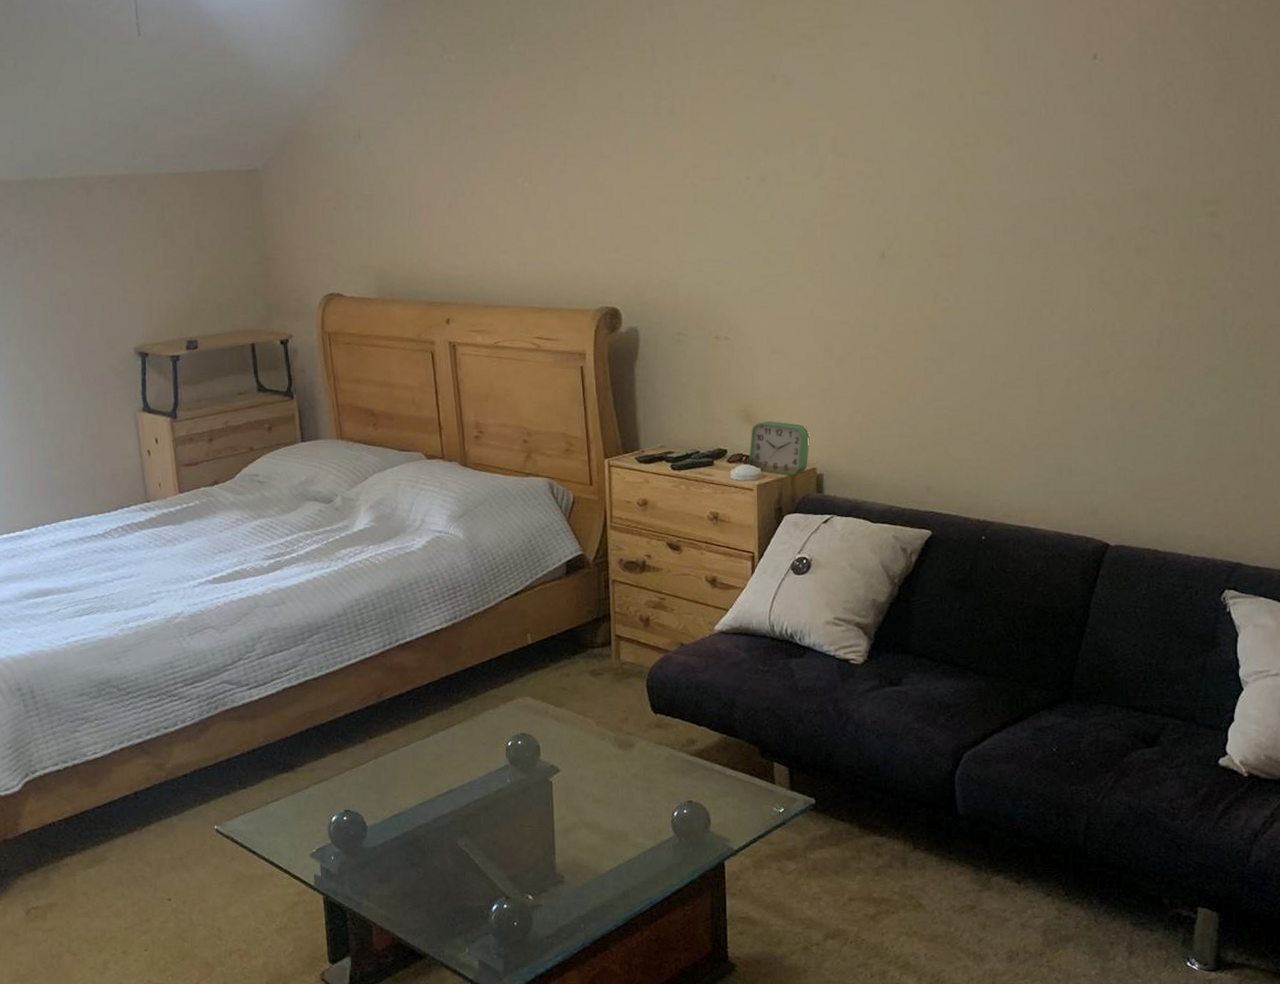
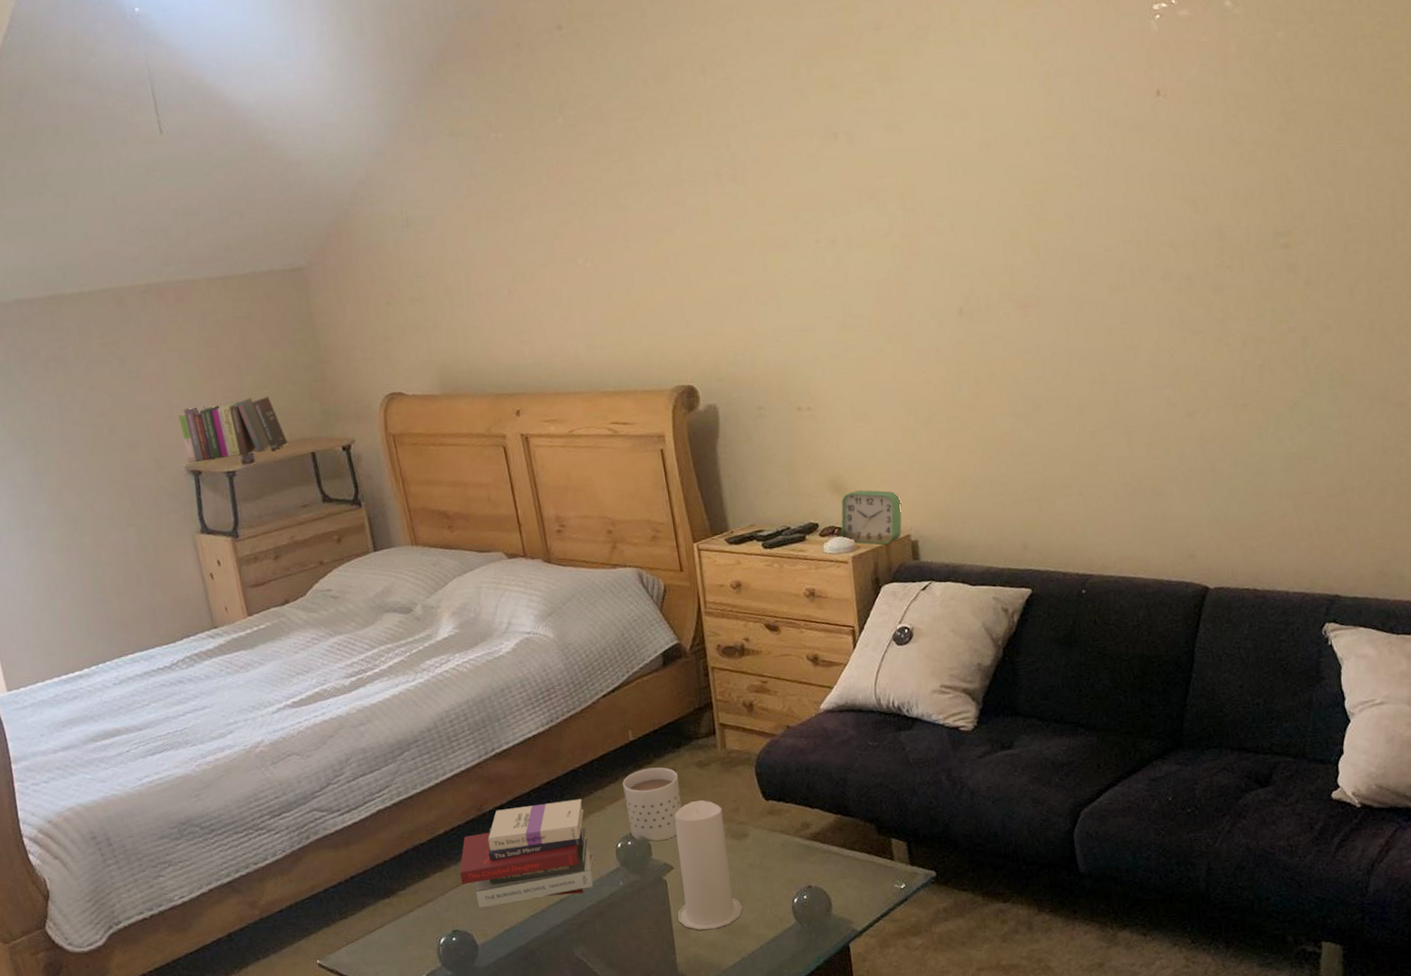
books: none [131,288,230,344] -> present [178,397,288,462]
books: none [355,695,484,791] -> present [459,799,594,908]
mug: none [518,671,573,744] -> present [622,767,683,842]
candle: none [560,707,623,834] -> present [674,799,743,930]

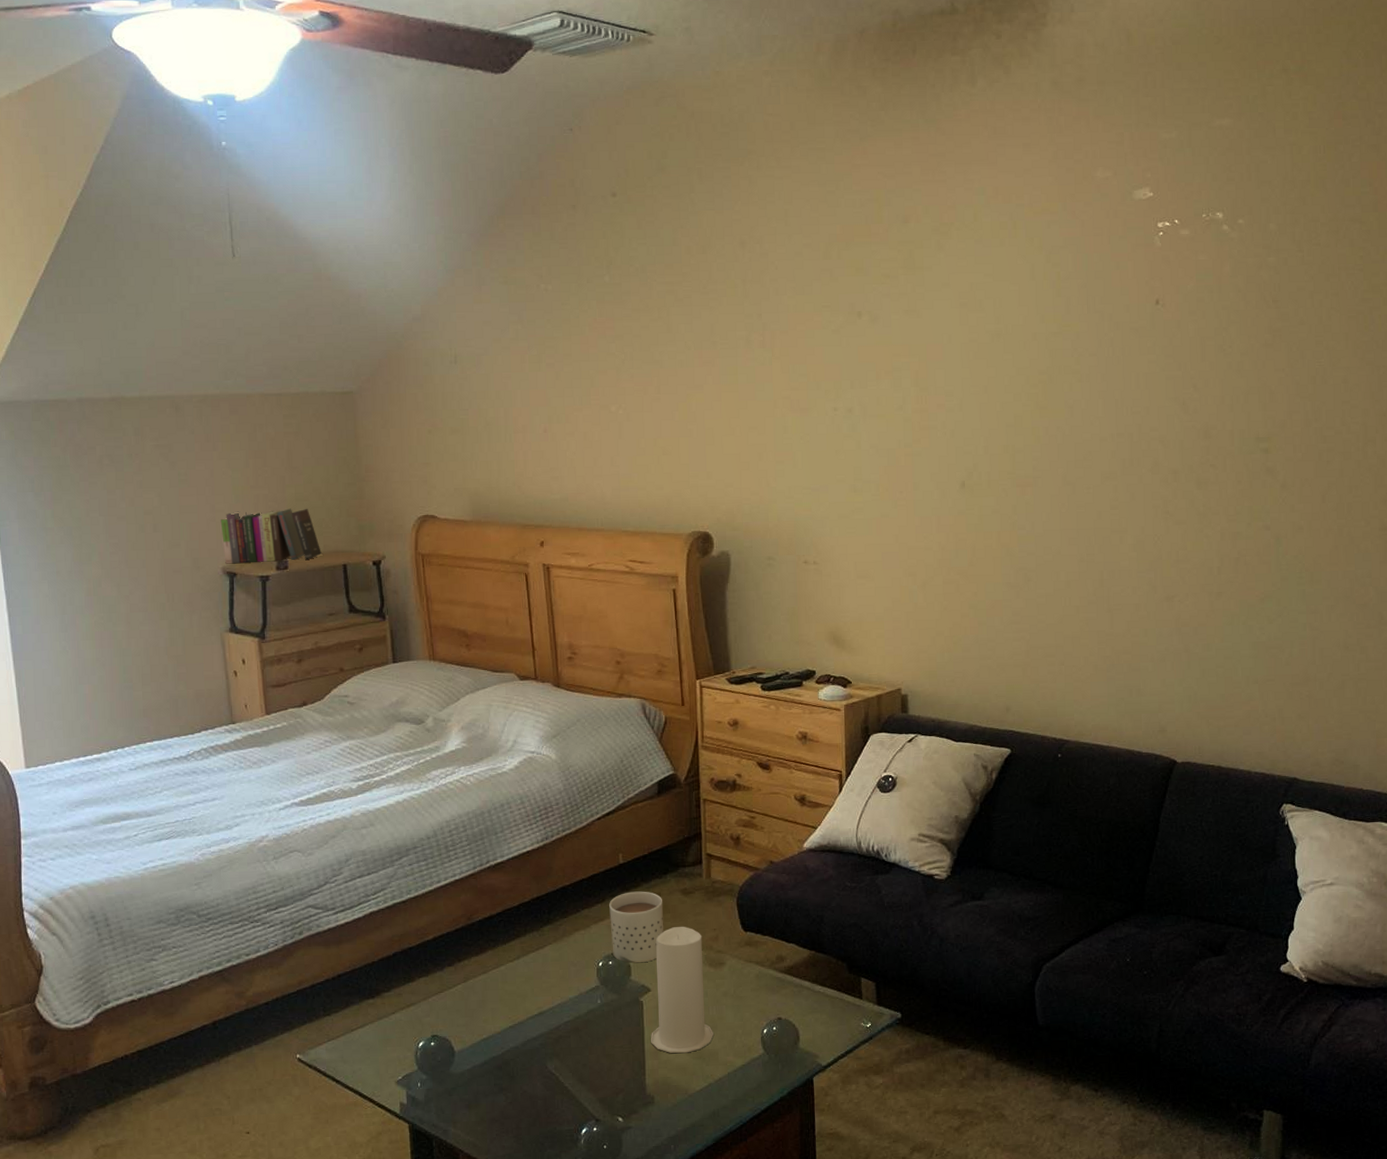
books: present [459,799,594,908] -> none [444,916,575,1015]
alarm clock: present [841,490,902,546] -> none [837,643,895,697]

